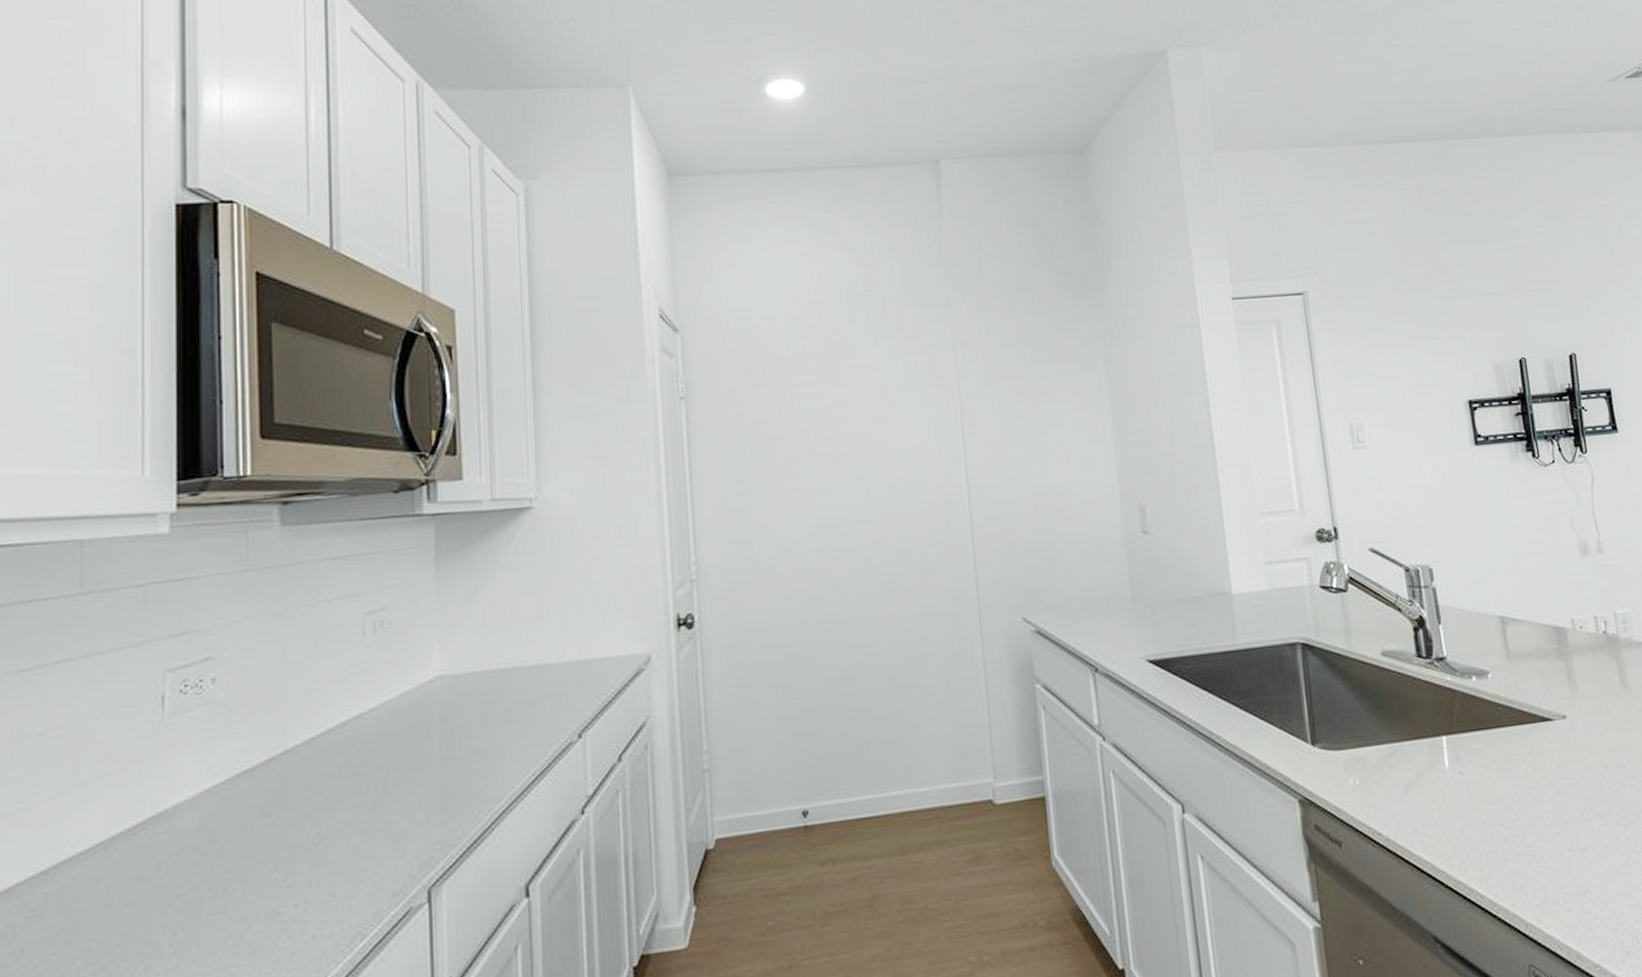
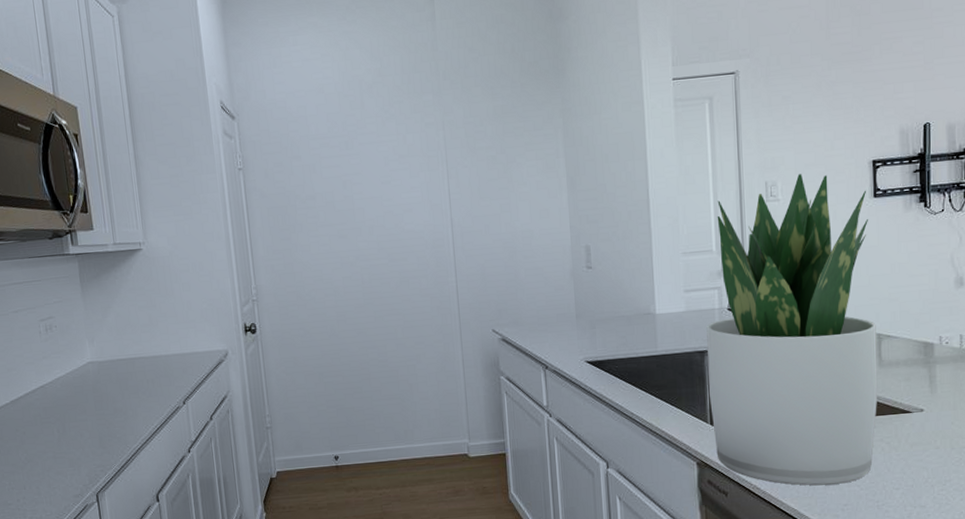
planter: none [1296,415,1516,827] -> present [706,174,878,486]

